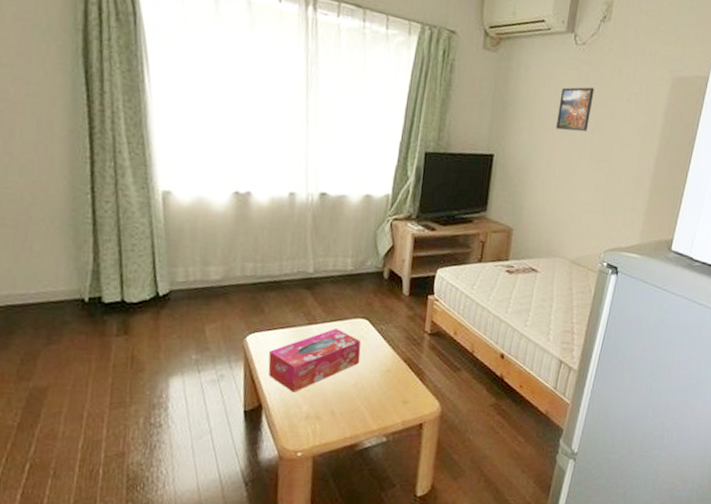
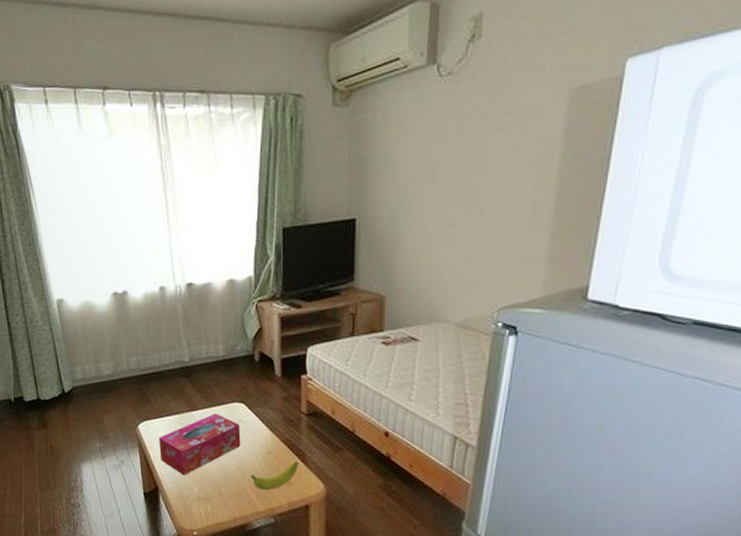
banana: none [366,379,417,409] -> present [250,461,298,490]
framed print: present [556,87,595,132] -> none [425,122,468,179]

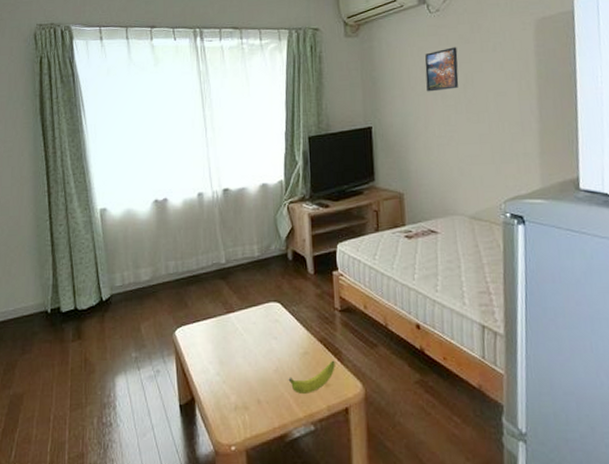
tissue box: present [159,414,241,475] -> none [196,315,278,383]
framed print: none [425,122,468,179] -> present [425,47,459,92]

